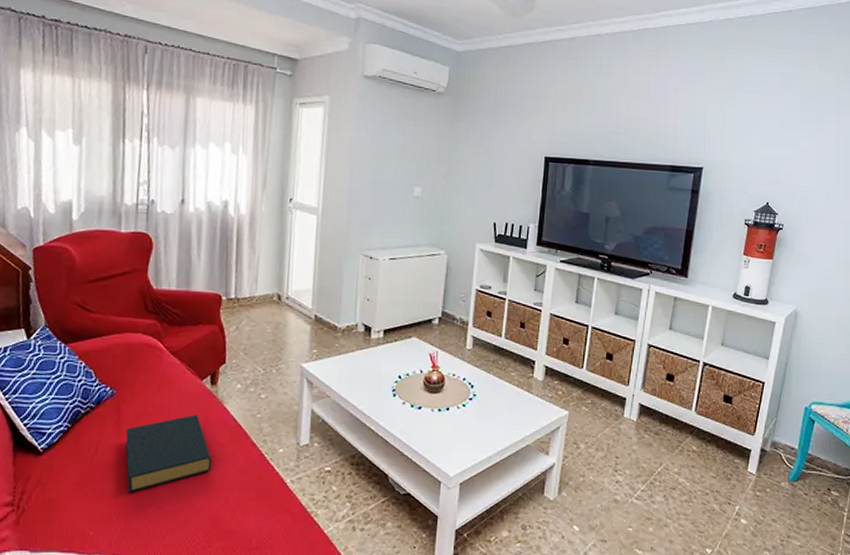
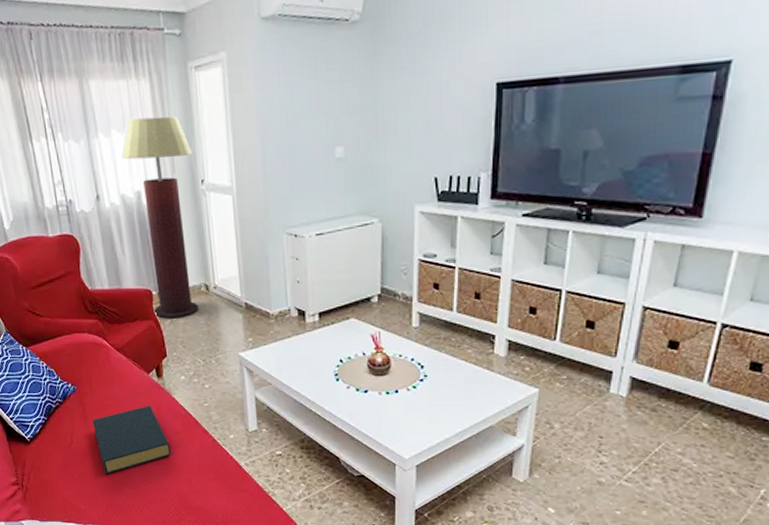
floor lamp: none [214,136,285,325] -> present [120,116,199,319]

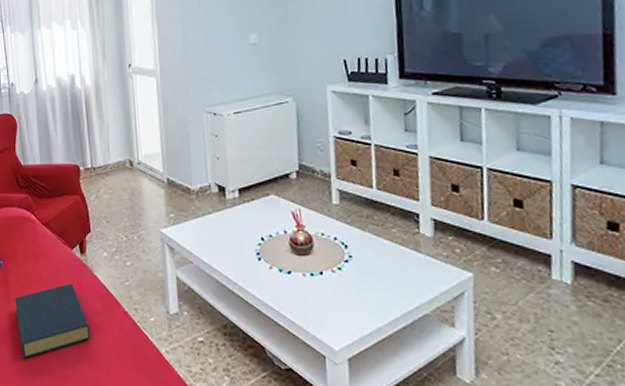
floor lamp: present [120,116,199,319] -> none [59,10,123,194]

